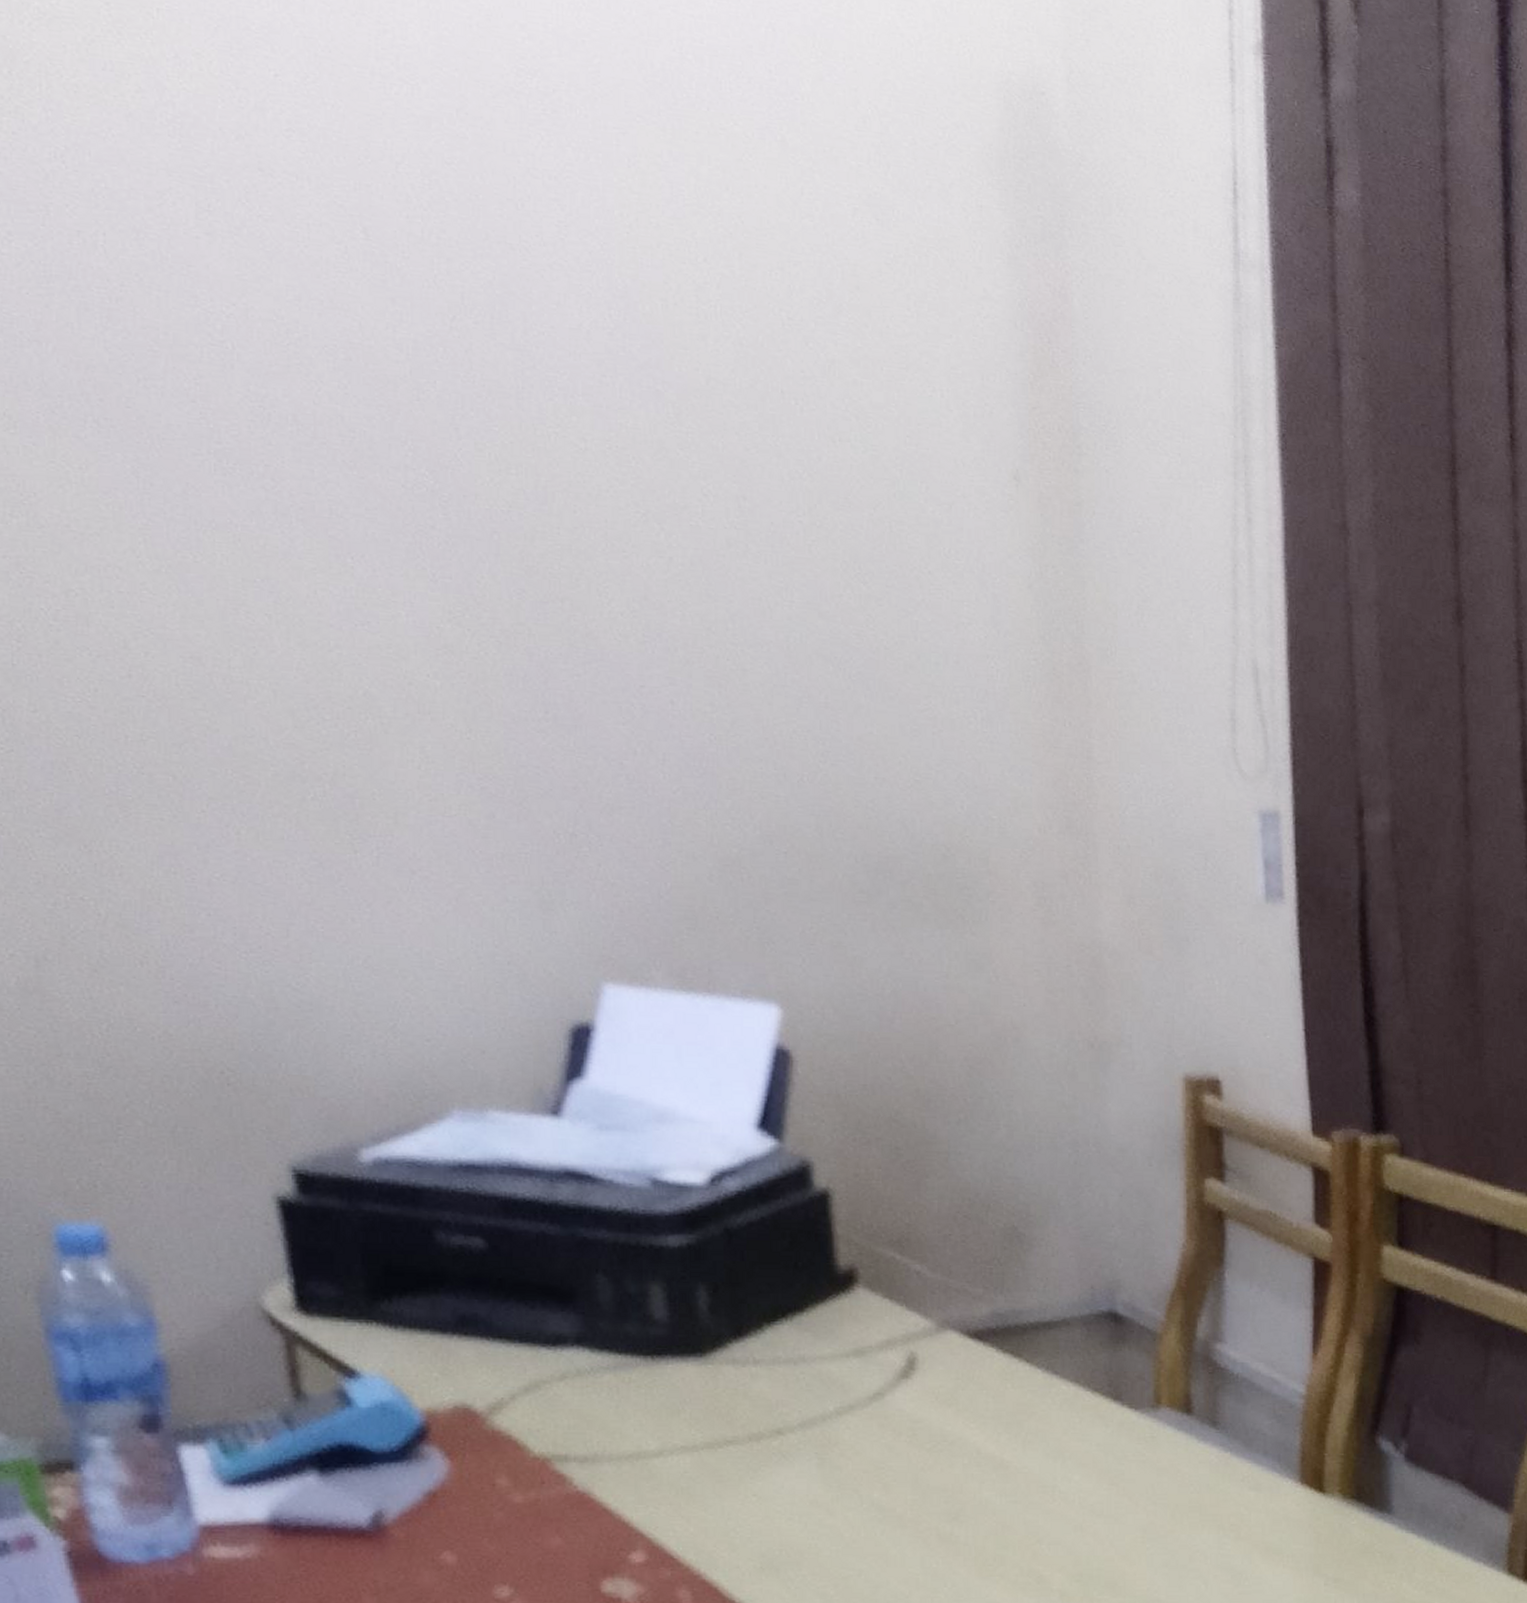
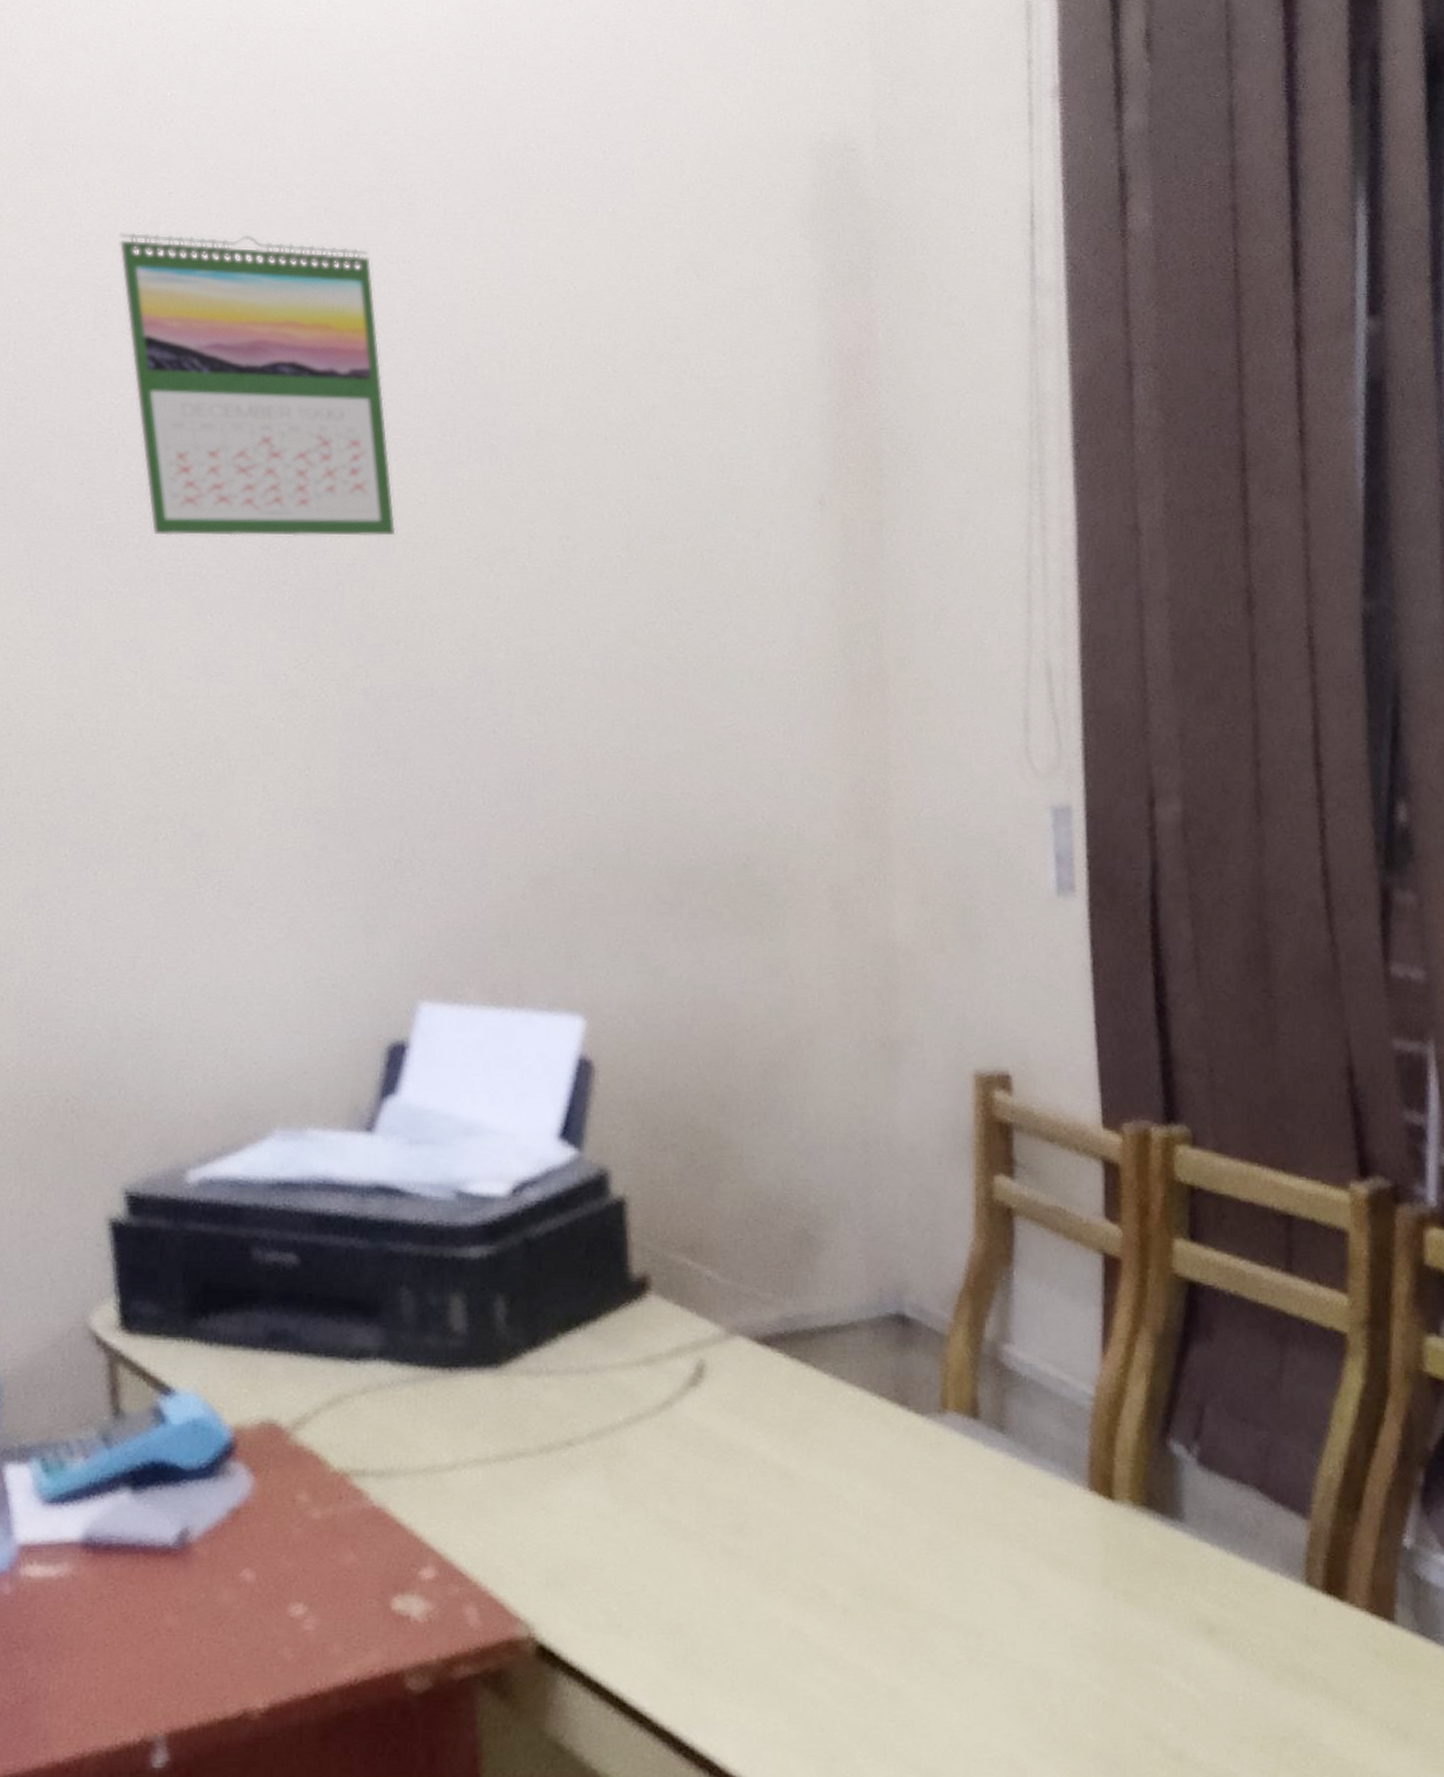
calendar: none [219,116,555,483] -> present [119,232,396,537]

